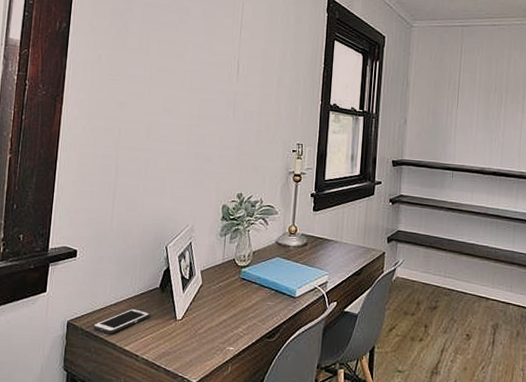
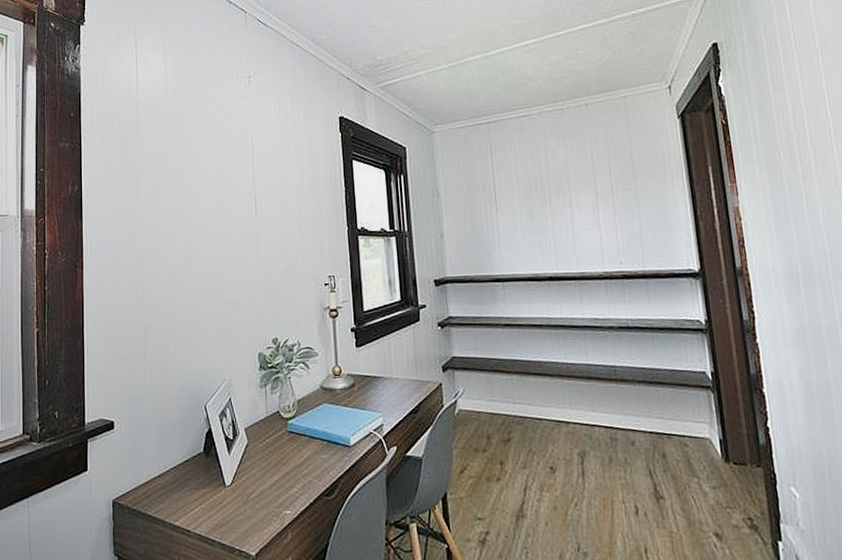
cell phone: present [92,308,151,334] -> none [139,478,198,510]

